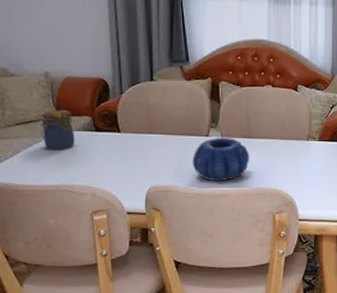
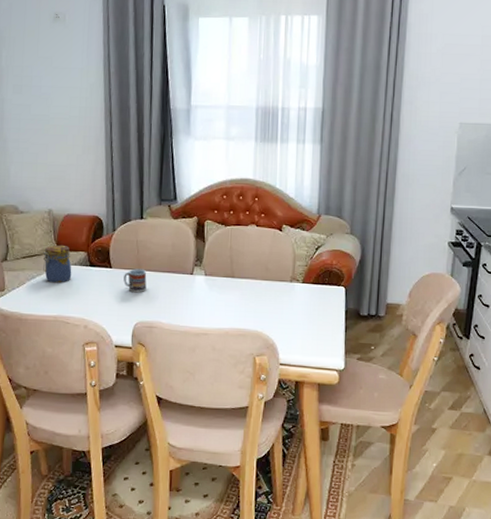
cup: none [134,132,160,157] -> present [124,268,147,293]
decorative bowl: present [192,137,250,182] -> none [176,275,233,321]

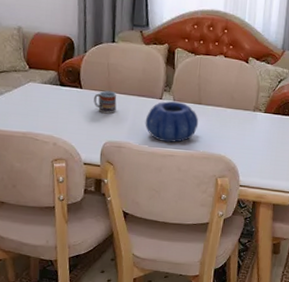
jar: present [43,244,72,283] -> none [12,62,42,101]
decorative bowl: none [176,275,233,321] -> present [145,101,199,143]

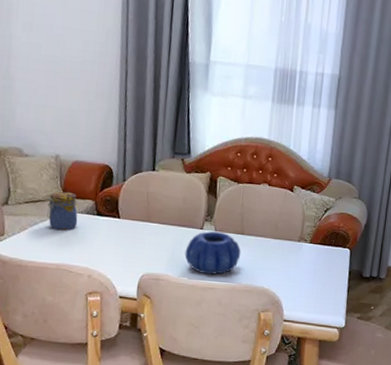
jar: none [12,62,42,101] -> present [47,191,78,231]
cup: present [94,90,117,114] -> none [132,220,156,245]

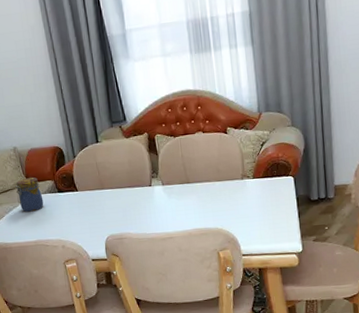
decorative bowl: present [184,231,241,275] -> none [139,185,191,227]

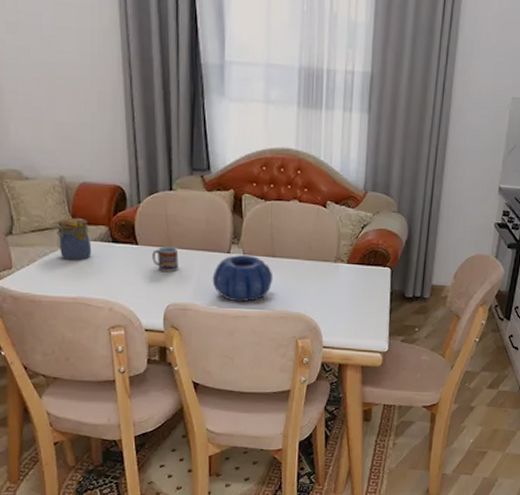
cup: none [90,188,112,211] -> present [152,246,179,273]
decorative bowl: none [139,185,191,227] -> present [212,254,273,303]

